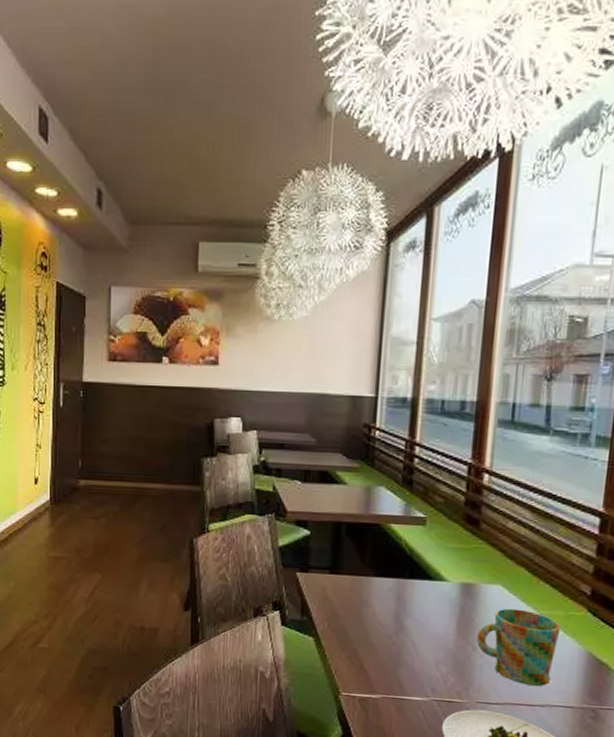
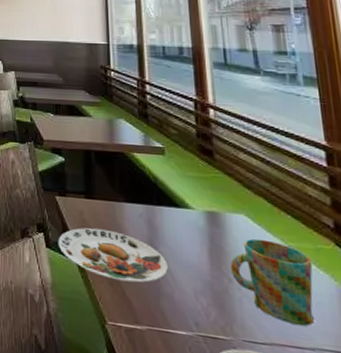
plate: none [295,603,412,655] -> present [58,227,168,283]

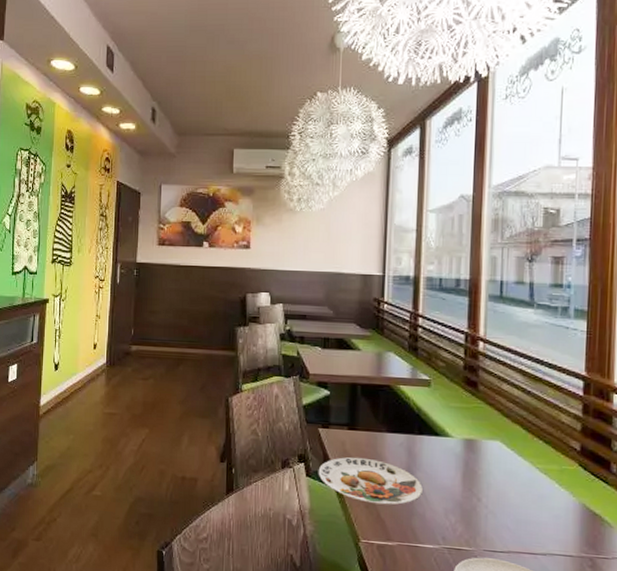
mug: present [230,238,314,326] -> none [480,462,556,536]

